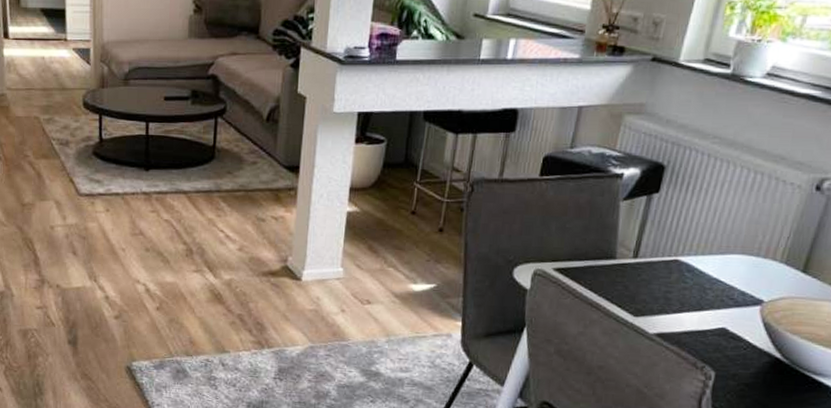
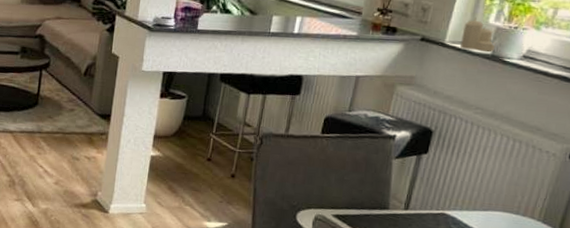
candle: none [696,30,737,71] -> present [460,17,496,53]

